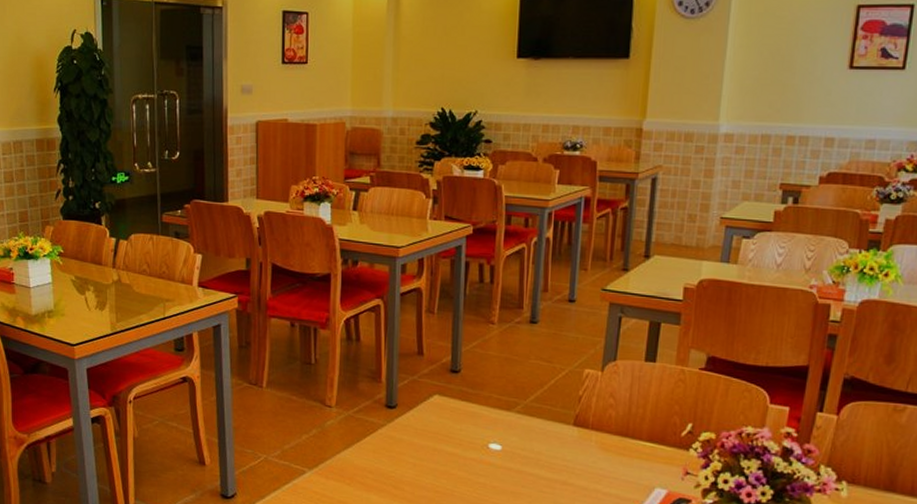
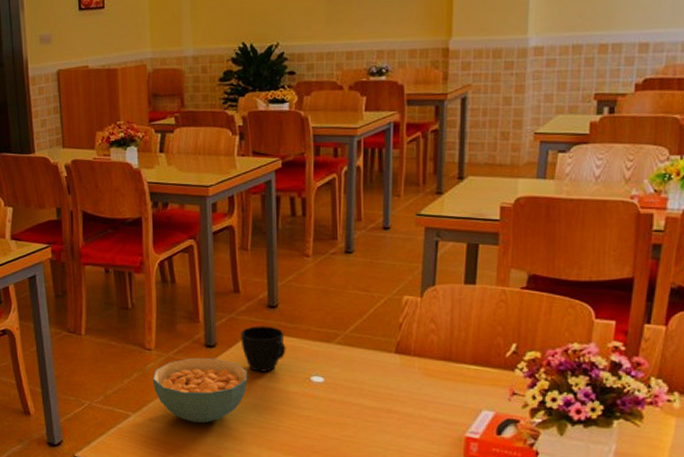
cereal bowl: none [331,417,427,485] -> present [152,357,248,424]
cup: none [421,389,466,437] -> present [240,326,286,372]

